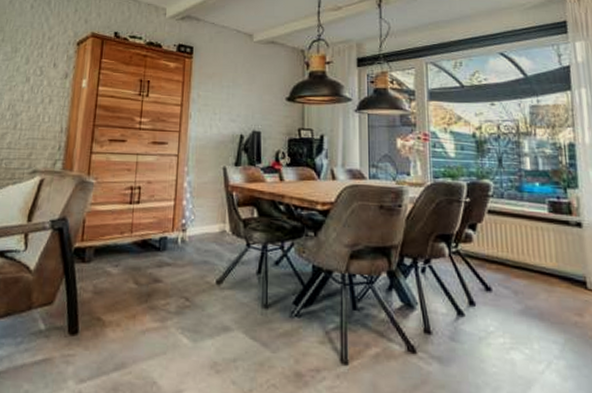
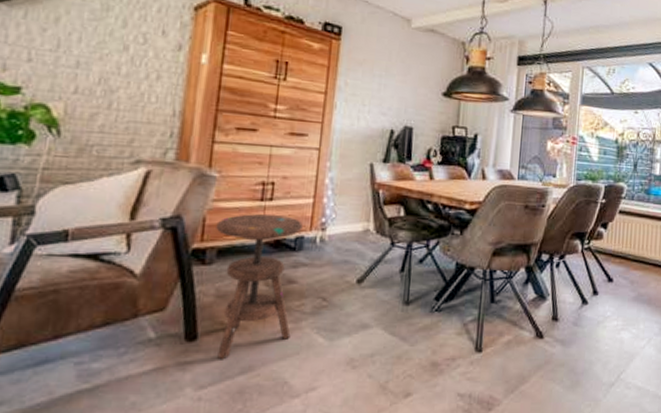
side table: none [93,216,166,355] -> present [216,214,303,360]

